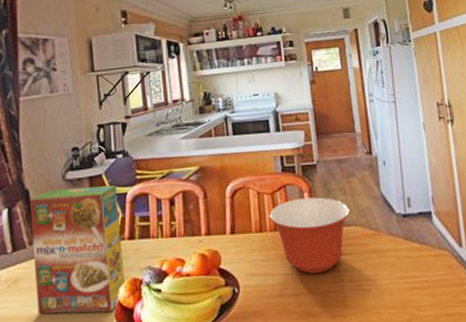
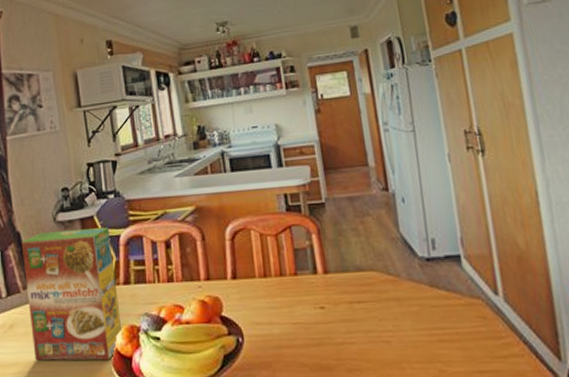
mixing bowl: present [269,197,350,274] -> none [274,239,365,323]

